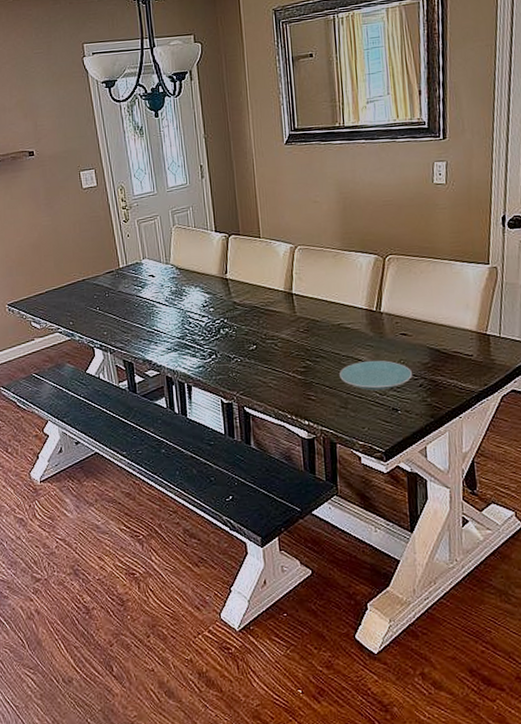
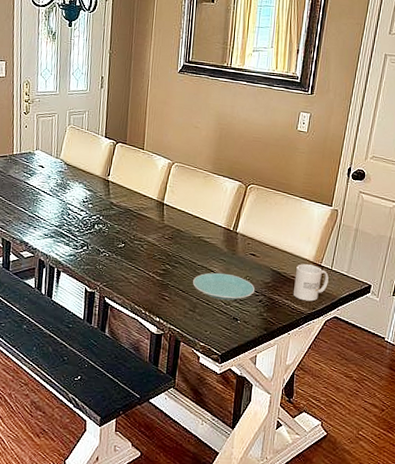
mug: none [457,335,499,378] -> present [293,264,329,302]

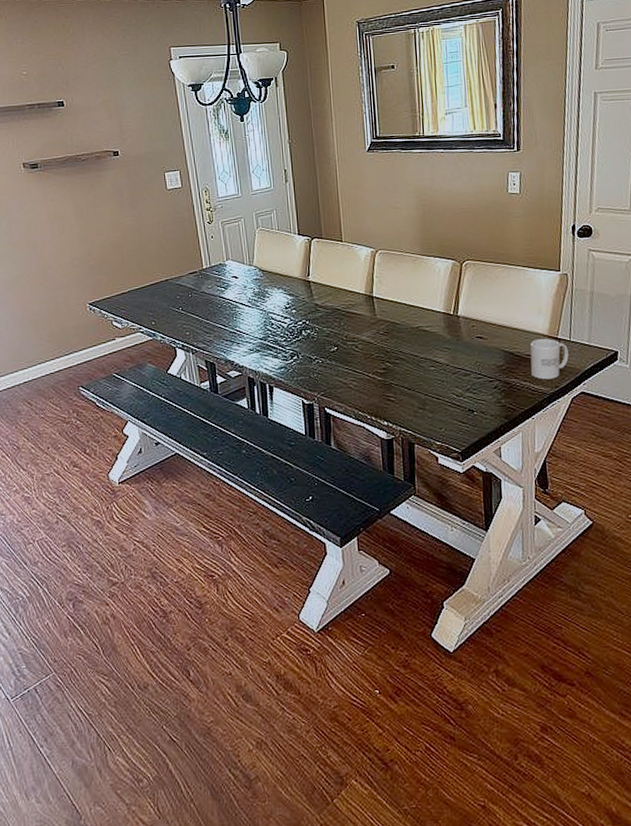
plate: present [192,272,255,301] -> none [417,362,488,392]

